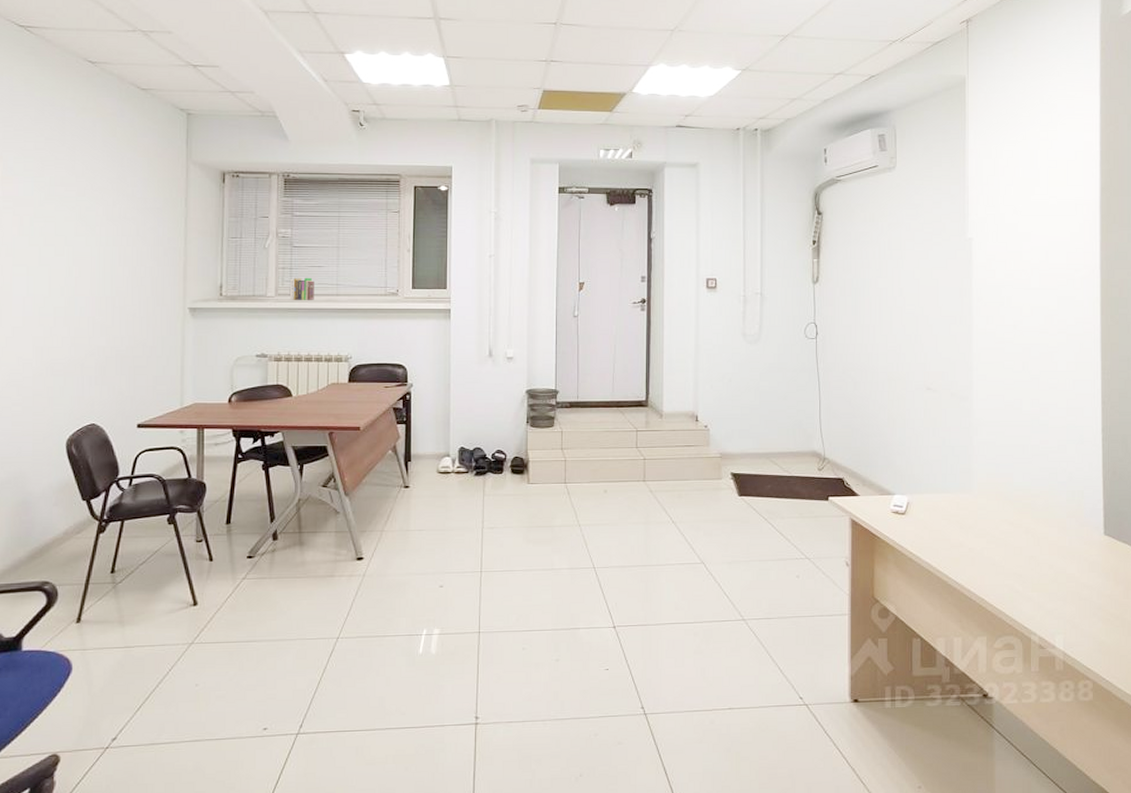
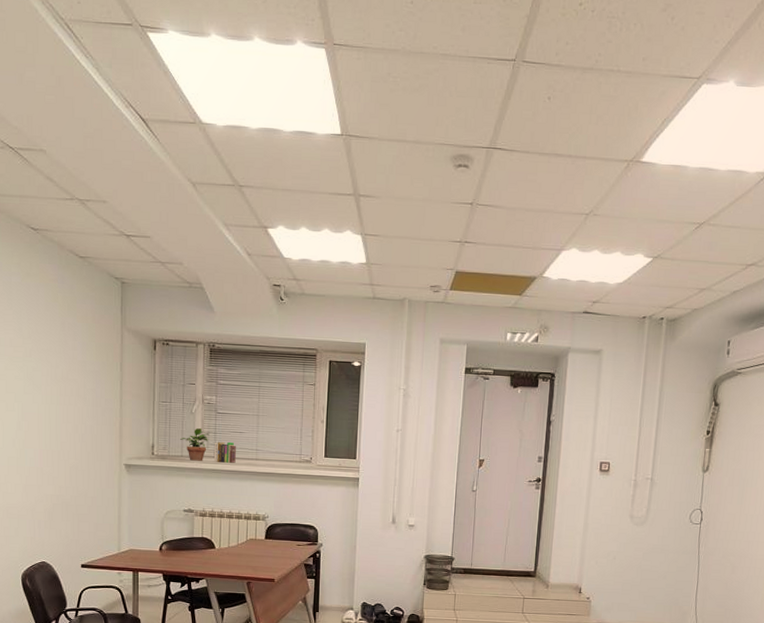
potted plant: none [252,263,284,300] -> present [180,427,209,461]

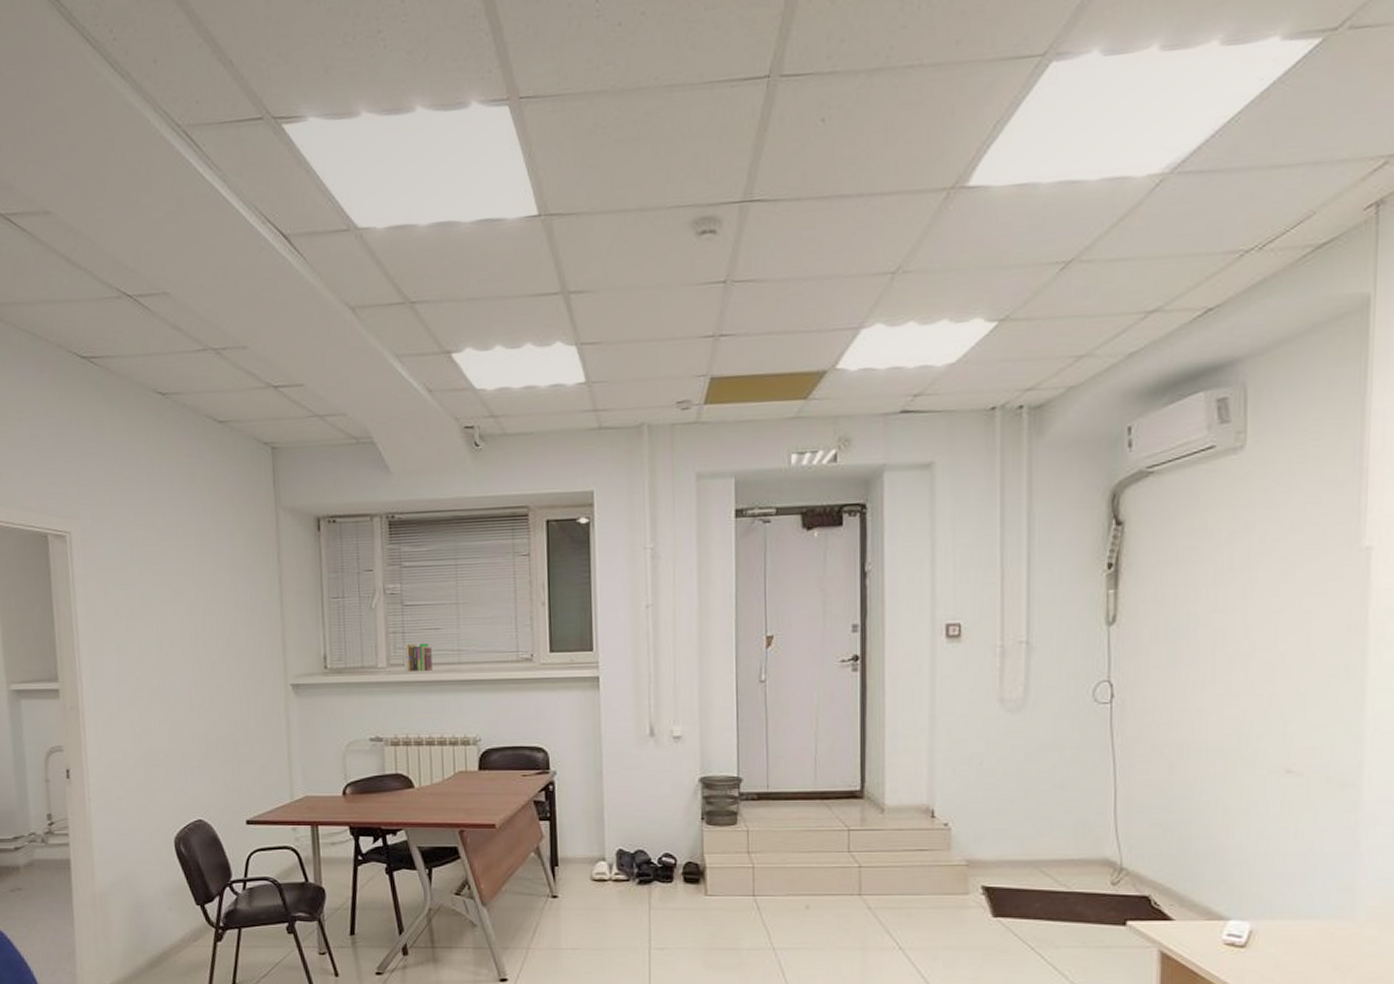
potted plant: present [180,427,209,461] -> none [359,627,396,672]

